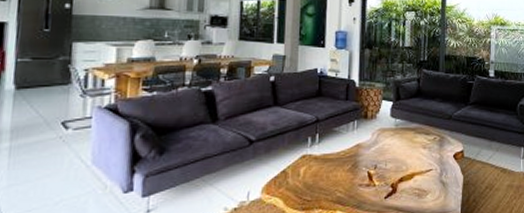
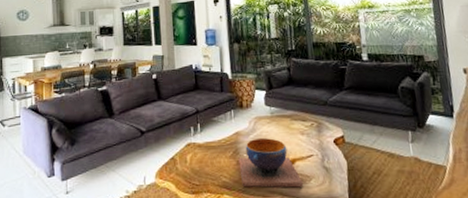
decorative bowl: none [356,150,419,203] -> present [238,137,303,188]

